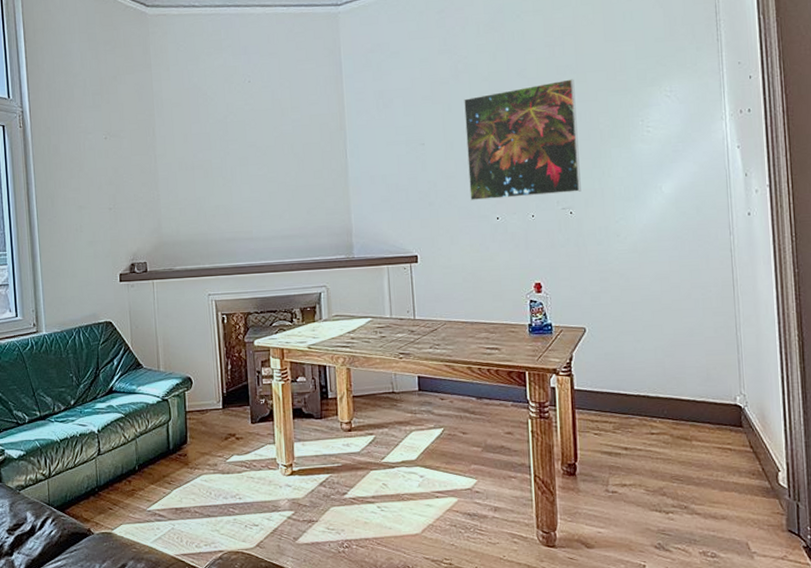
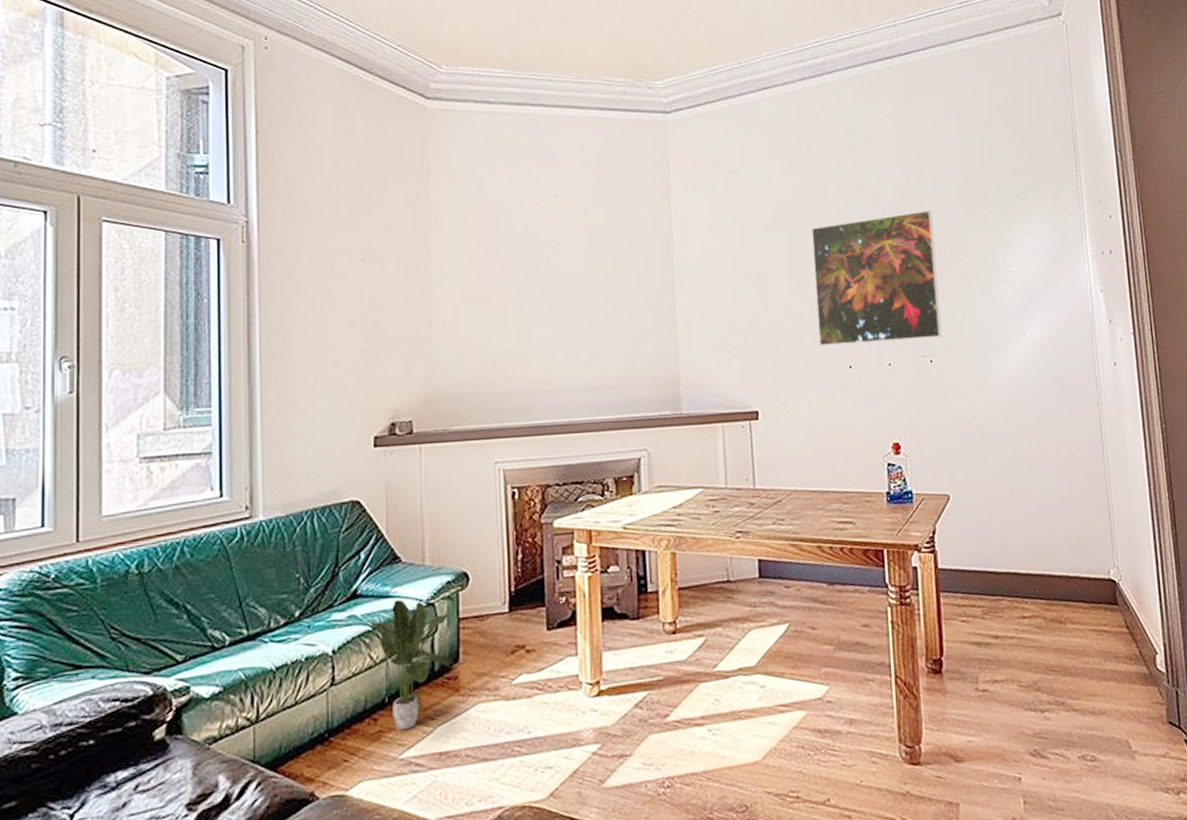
potted plant: none [120,396,184,491] -> present [367,600,454,731]

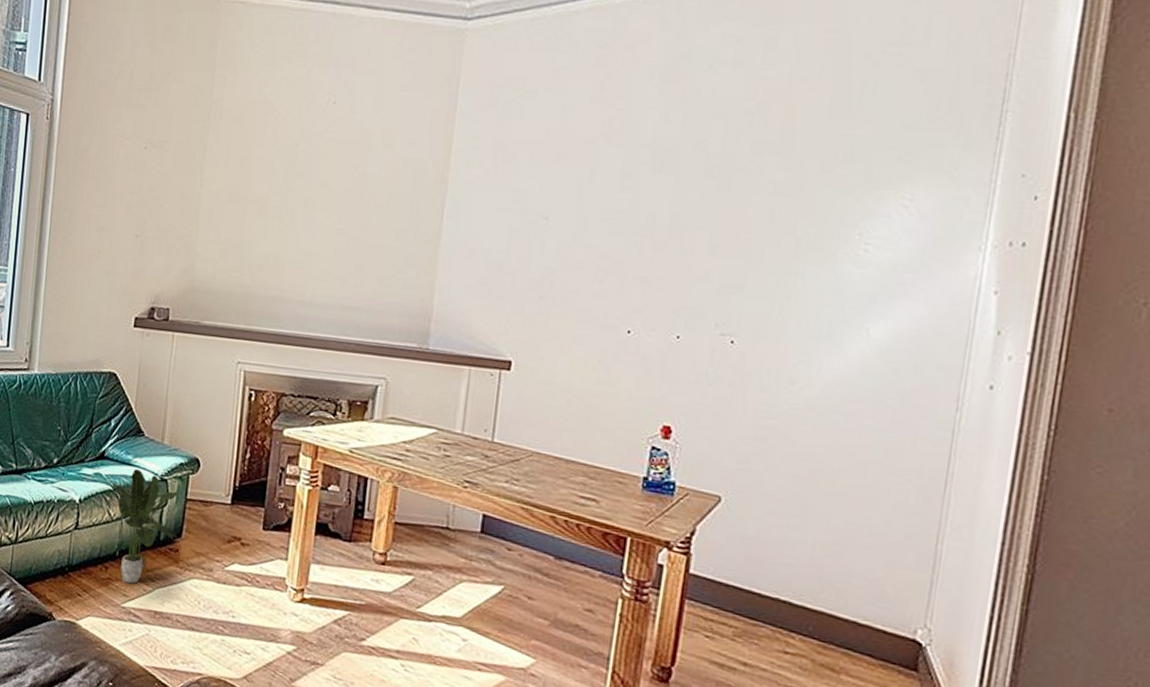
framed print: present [811,210,942,347] -> none [596,161,773,316]

